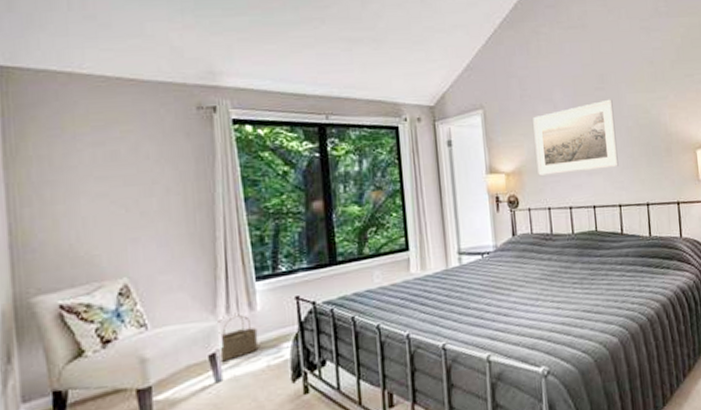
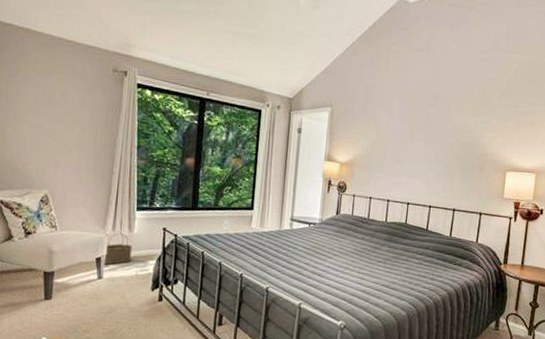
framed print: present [533,99,619,176] -> none [366,116,442,174]

